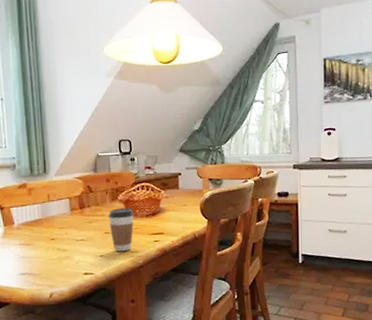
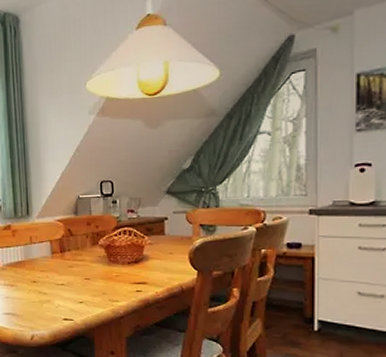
coffee cup: present [108,208,134,252] -> none [89,253,115,300]

